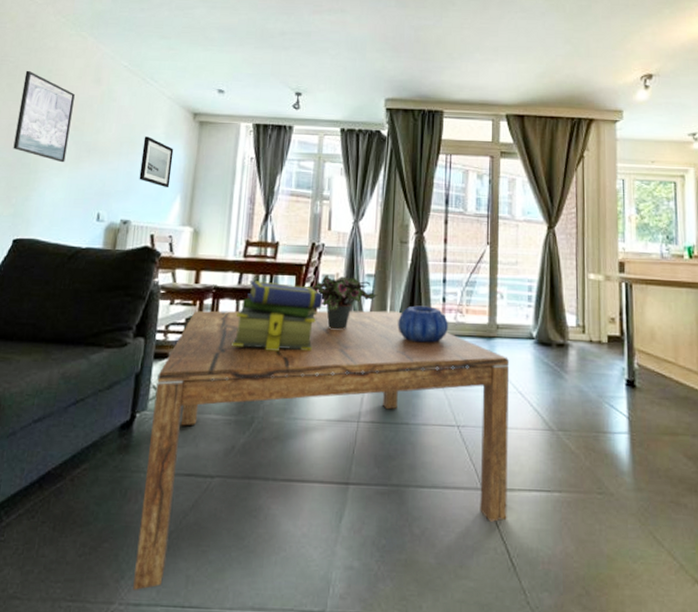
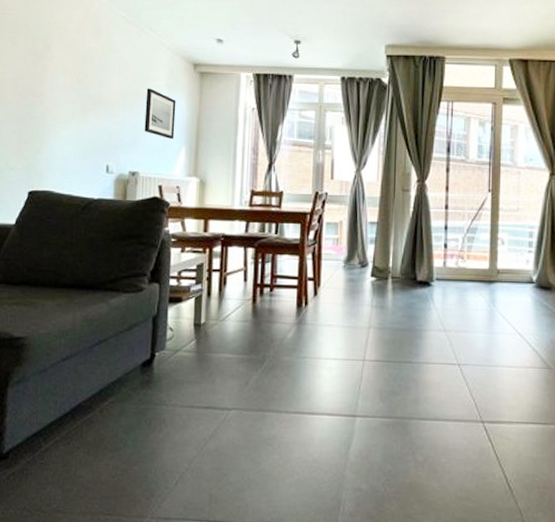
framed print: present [13,70,75,163] -> none [20,23,76,116]
coffee table: present [133,310,510,590] -> none [162,257,510,506]
stack of books: present [232,280,324,352] -> none [241,229,328,296]
potted plant: present [304,274,378,329] -> none [309,222,381,274]
decorative bowl: present [398,305,448,343] -> none [400,251,450,287]

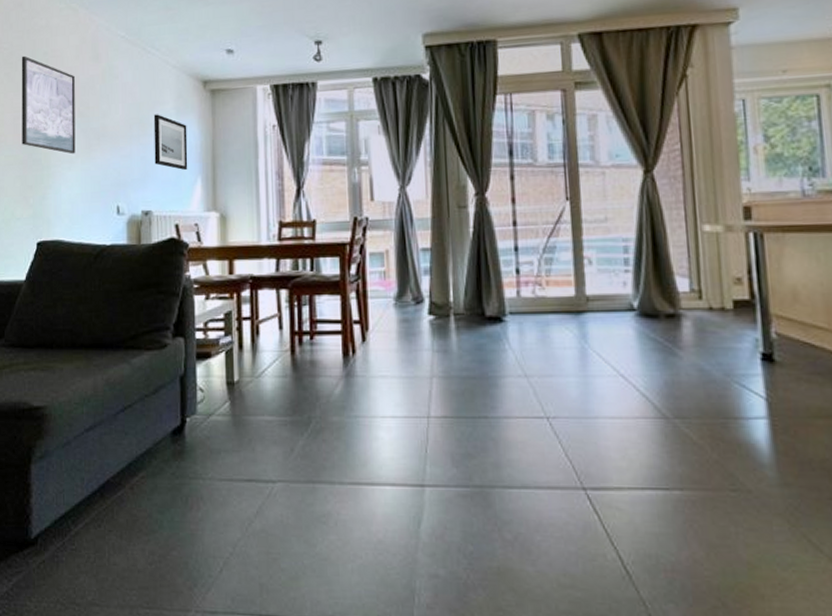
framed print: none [20,23,76,116] -> present [21,55,76,154]

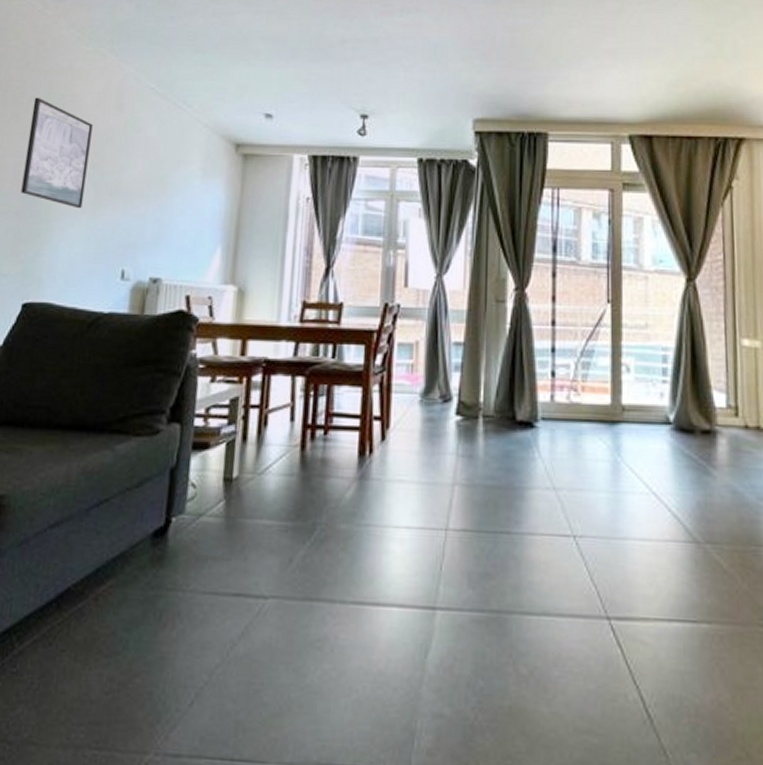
wall art: present [153,114,188,170] -> none [171,174,212,237]

